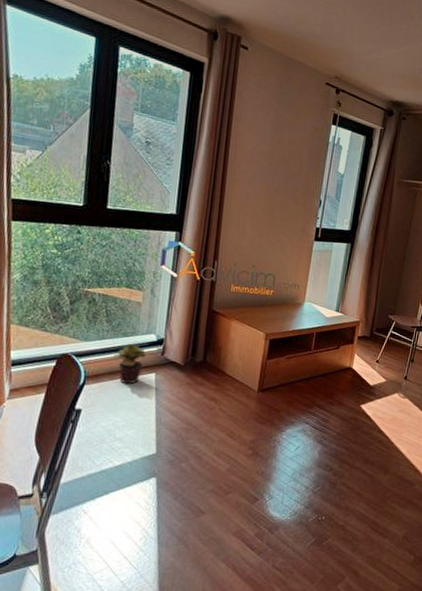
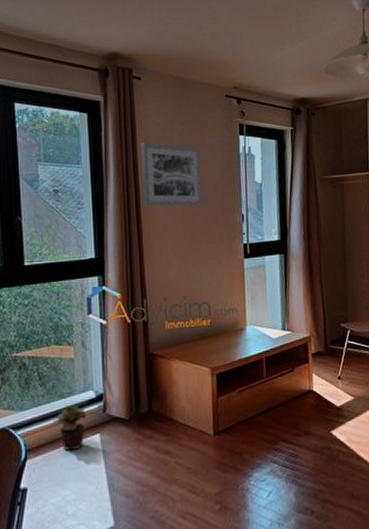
wall art: none [230,111,293,185] -> present [140,141,203,207]

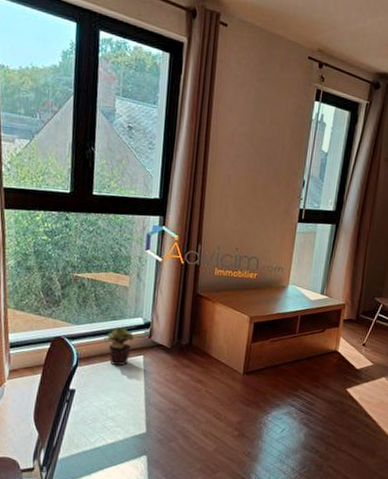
wall art: present [140,141,203,207] -> none [211,91,275,166]

